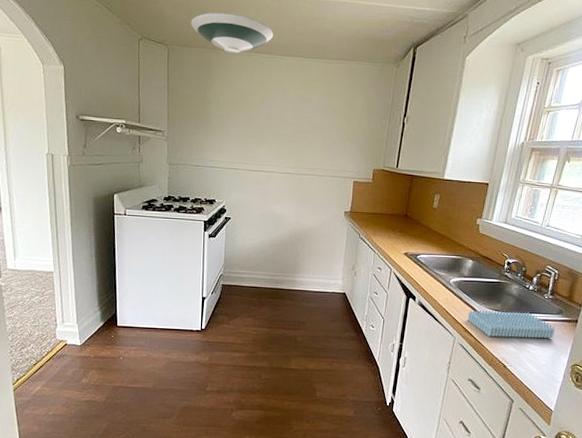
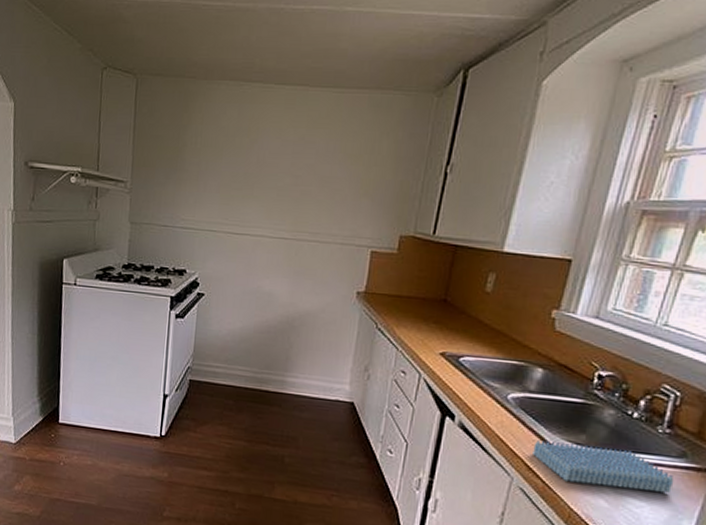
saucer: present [191,12,274,54] -> none [166,31,271,84]

